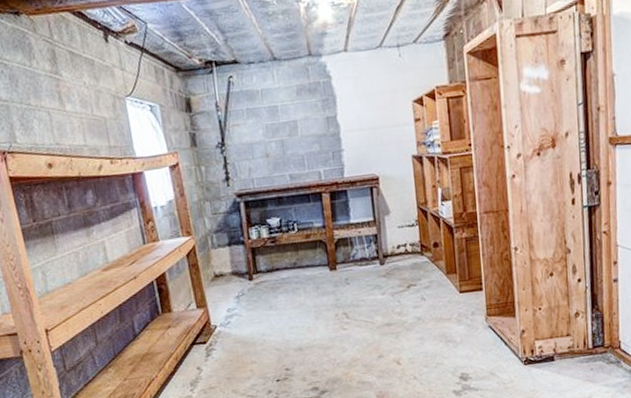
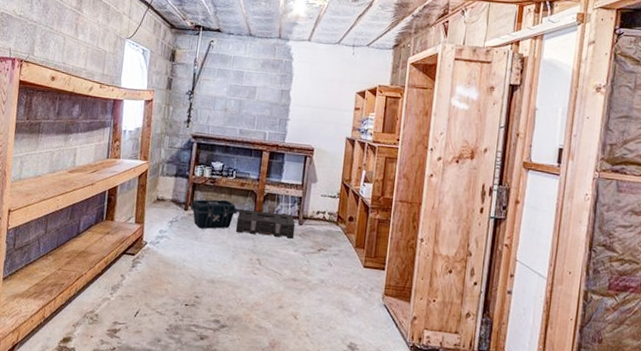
toolbox: none [255,257,309,296] -> present [190,199,238,229]
tool box: none [310,256,379,290] -> present [236,209,296,239]

